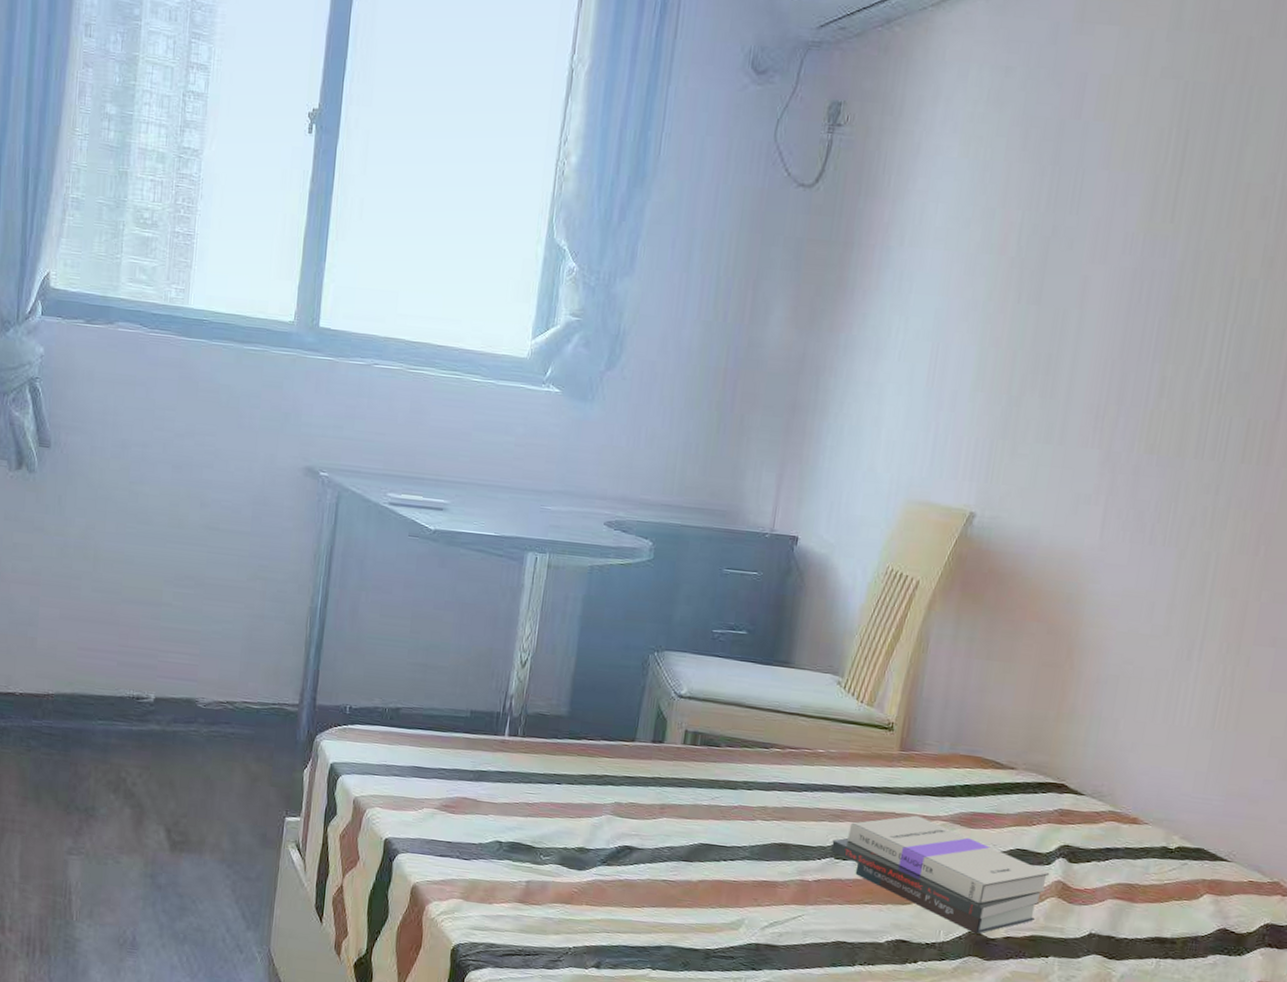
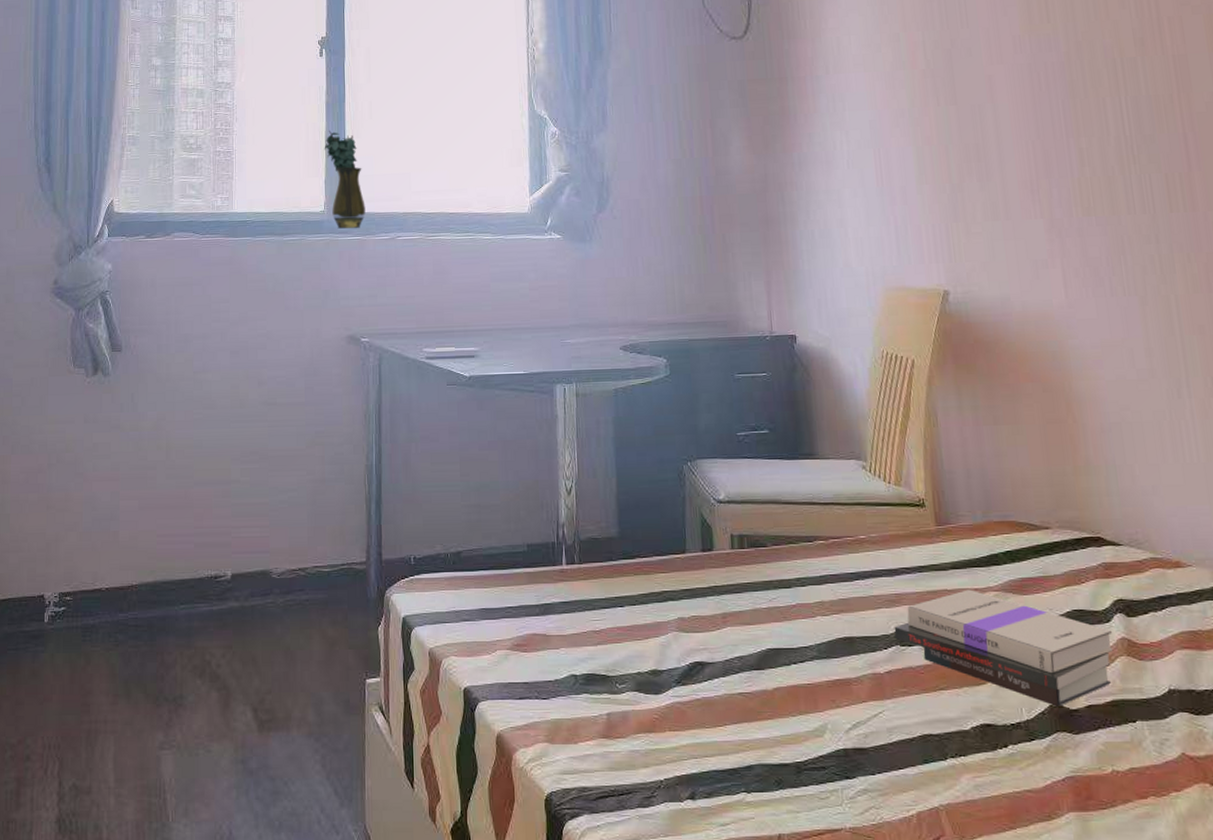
vase: none [301,227,343,349] -> present [324,131,366,229]

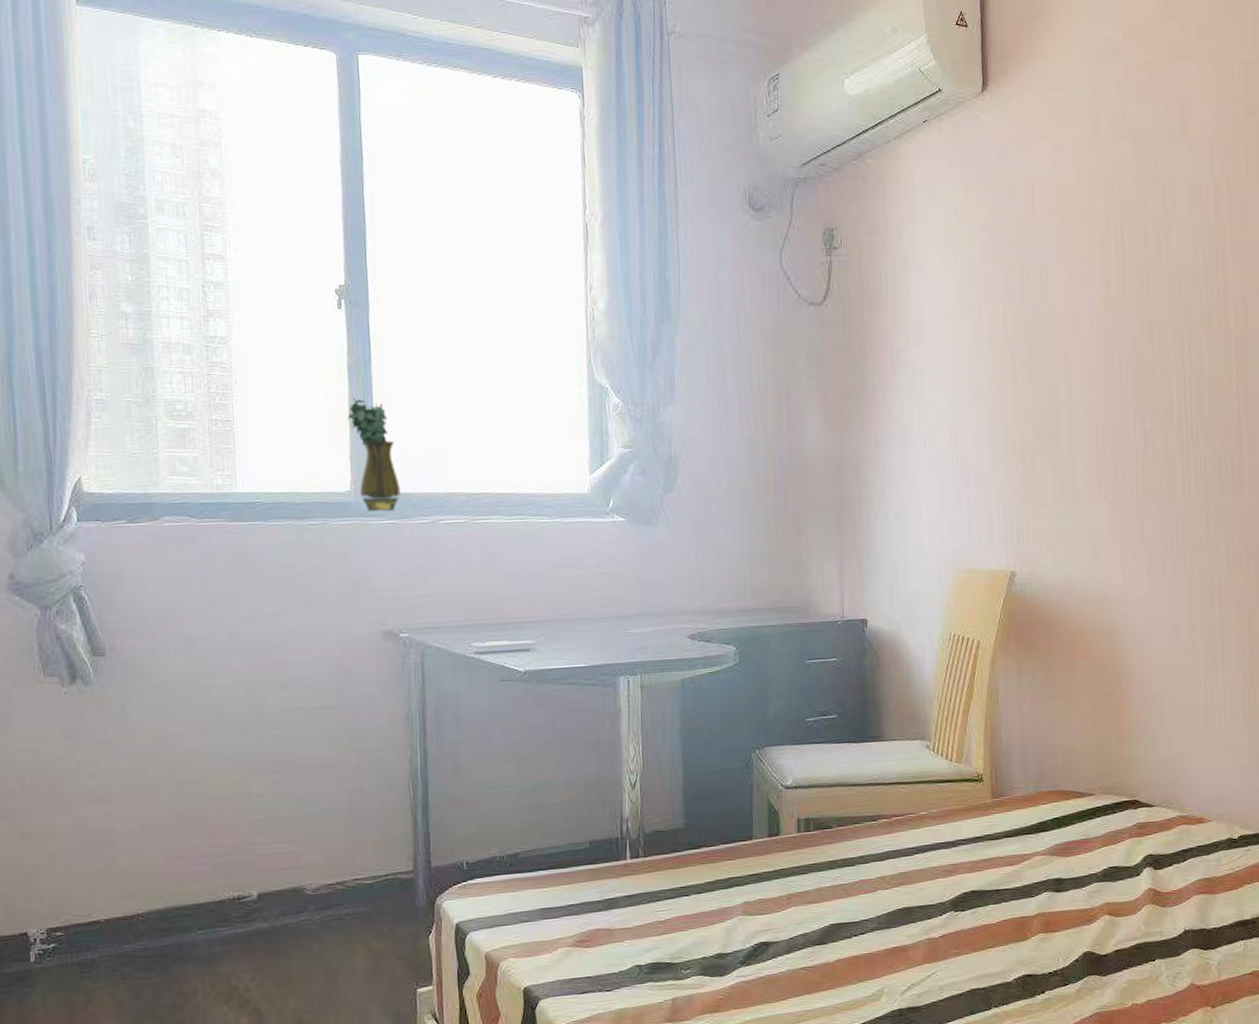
books: present [894,589,1114,706] -> none [949,855,1141,954]

